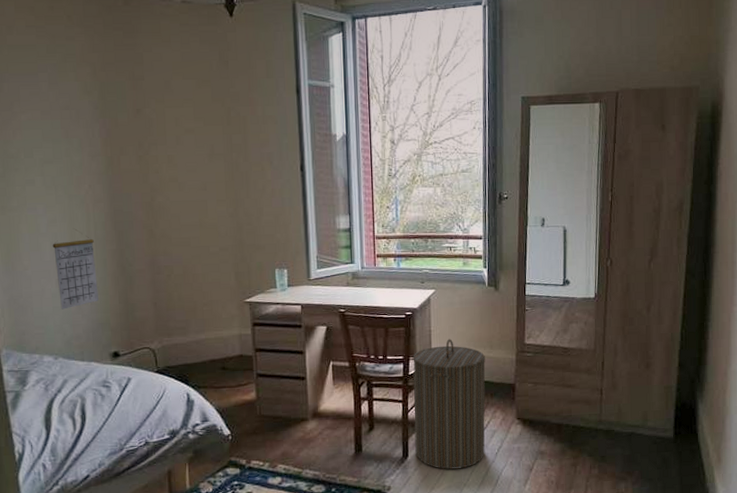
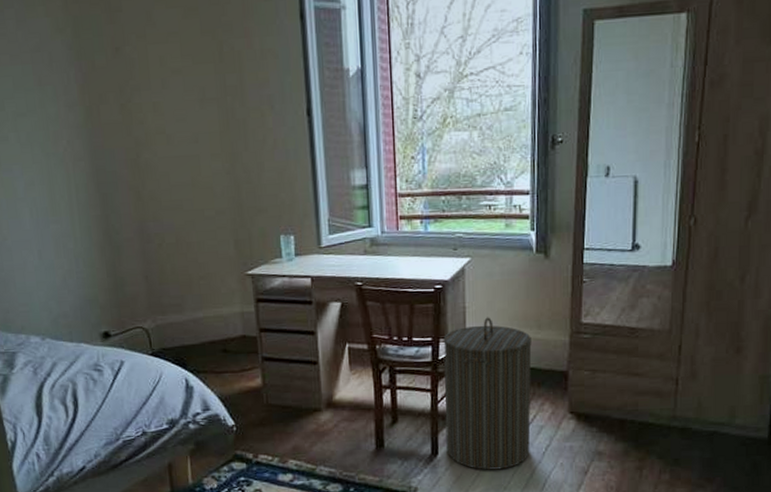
calendar: present [52,229,99,310] -> none [31,193,85,285]

